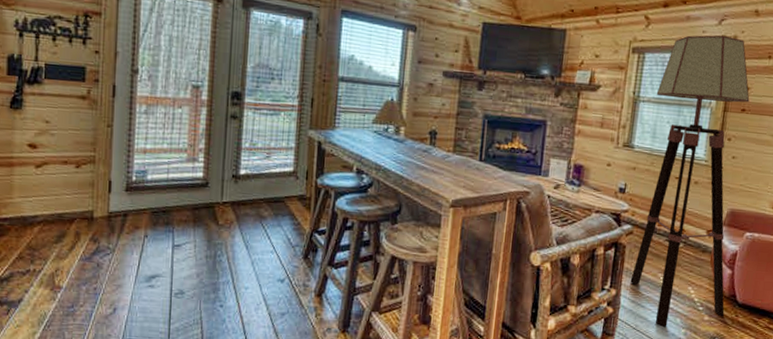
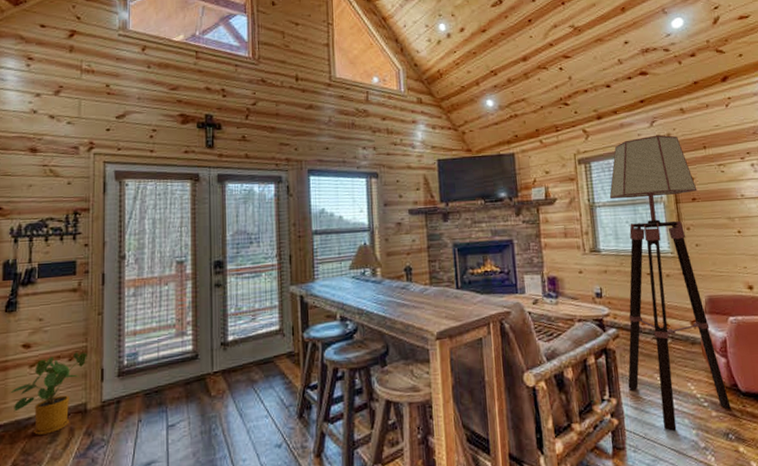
house plant: none [16,160,95,234] -> present [10,352,88,435]

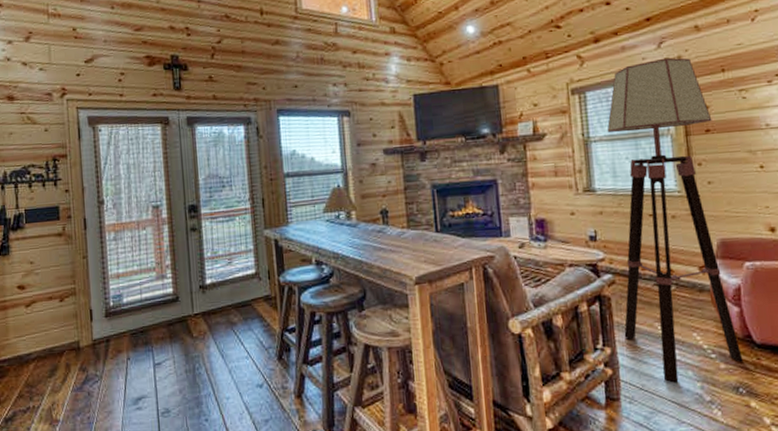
house plant: present [10,352,88,435] -> none [11,293,76,369]

